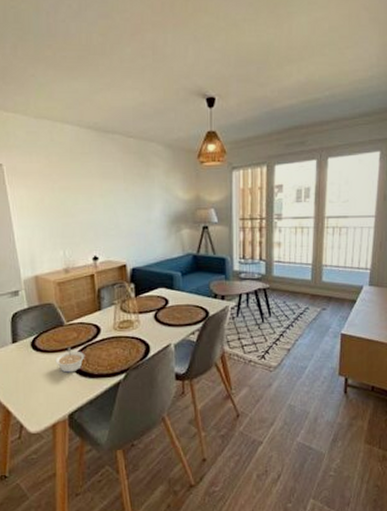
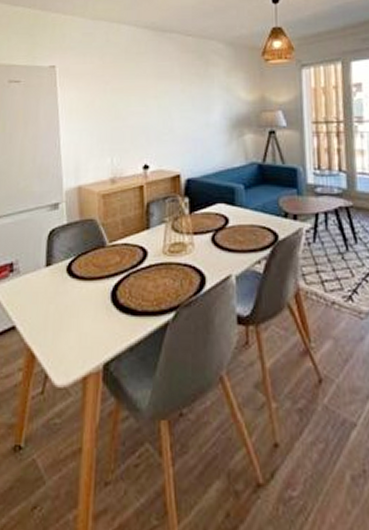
legume: present [55,347,85,373] -> none [93,274,128,307]

